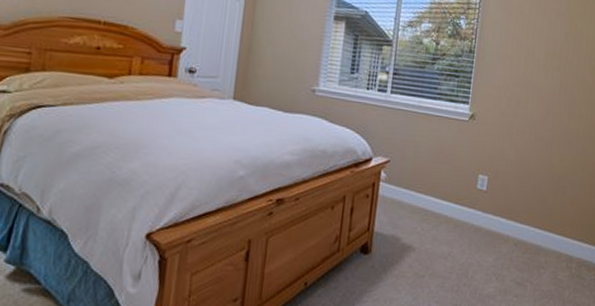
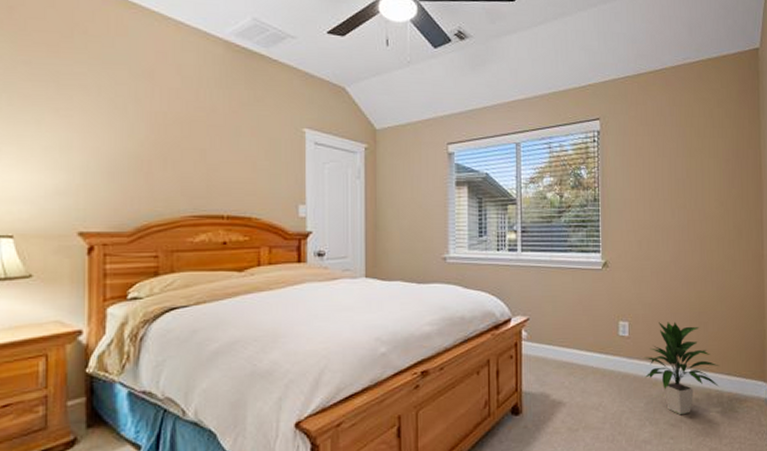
indoor plant: none [496,180,573,275] -> present [643,321,719,415]

